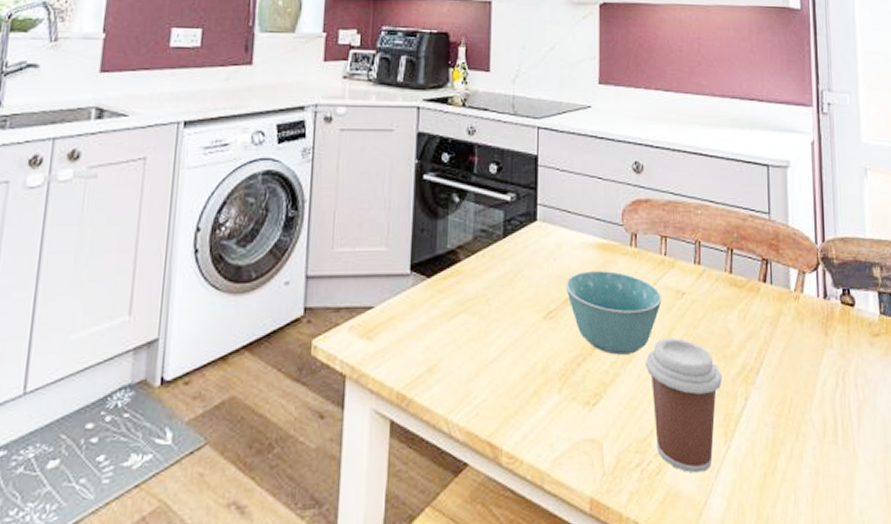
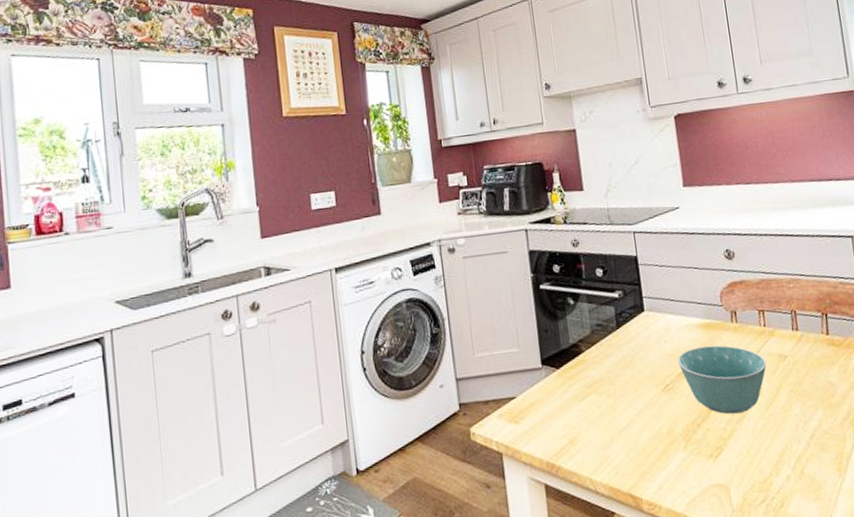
coffee cup: present [646,338,722,473] -> none [758,394,831,504]

